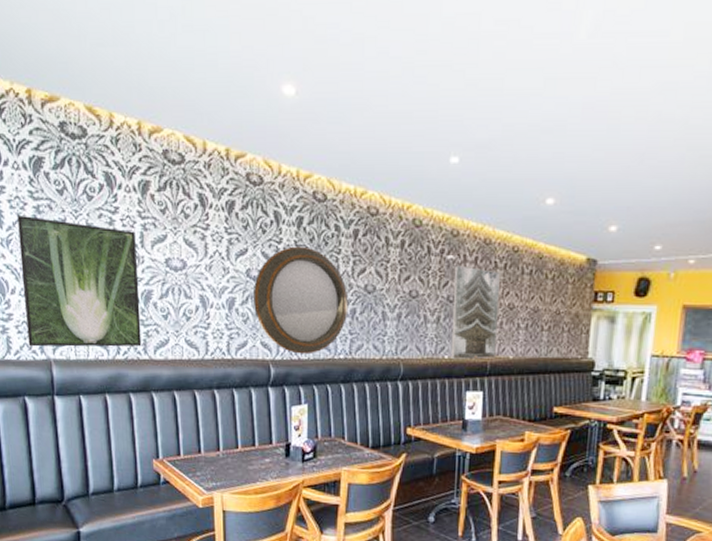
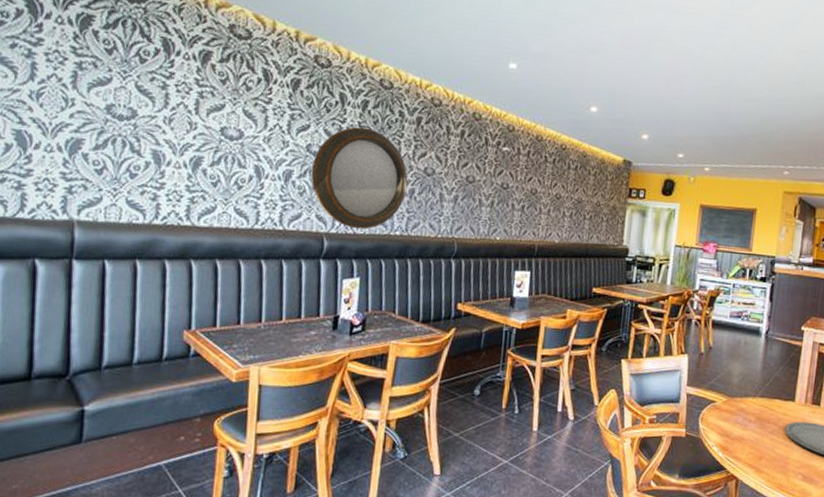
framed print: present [17,214,142,347] -> none [48,68,190,213]
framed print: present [450,265,500,360] -> none [502,156,549,242]

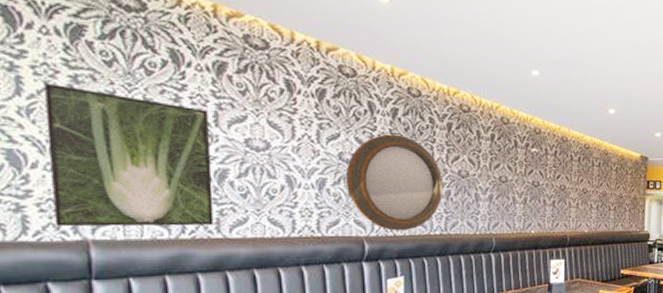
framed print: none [48,68,190,213] -> present [44,82,214,227]

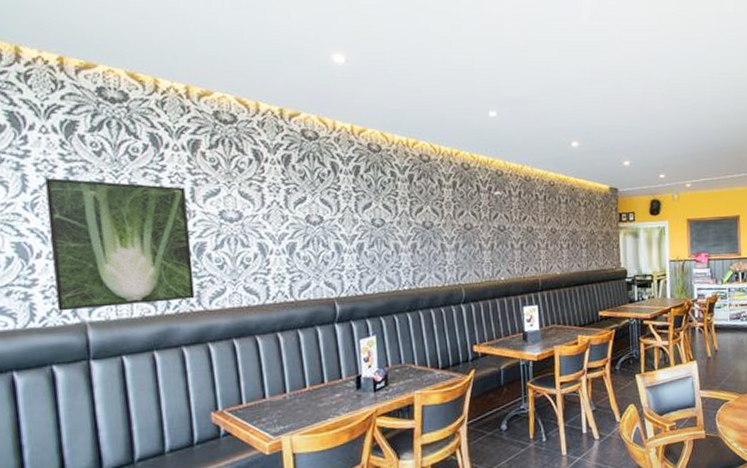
home mirror: present [345,134,443,231] -> none [313,192,409,290]

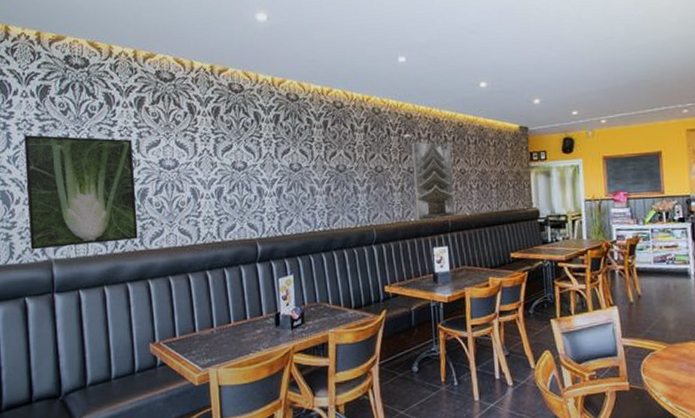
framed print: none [501,199,545,280] -> present [411,141,455,221]

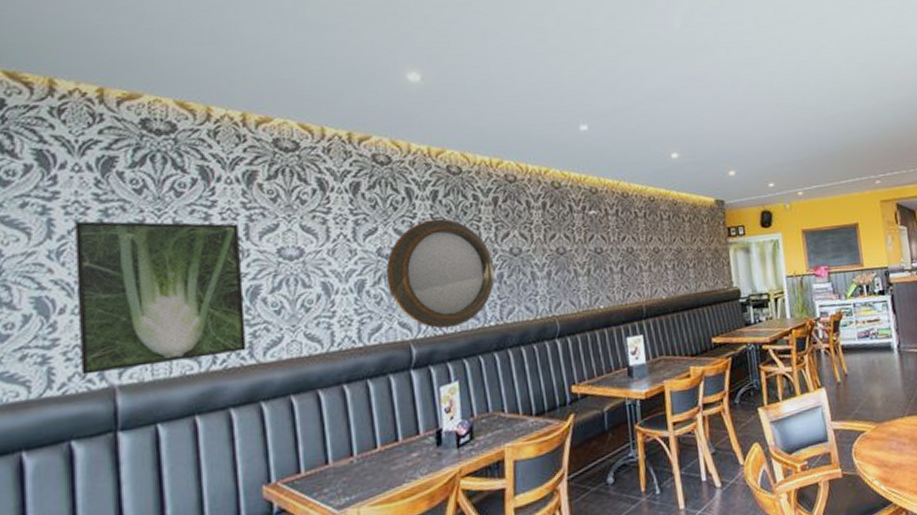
home mirror: none [238,138,324,231] -> present [385,218,495,329]
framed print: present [411,141,455,221] -> none [597,218,650,308]

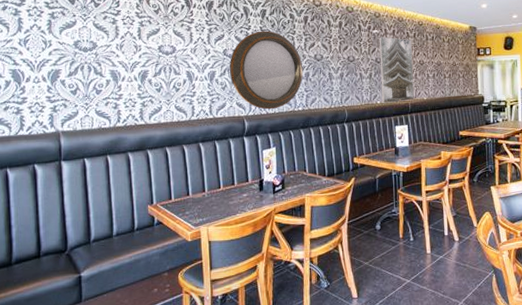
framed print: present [75,220,246,375] -> none [35,20,139,123]
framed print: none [597,218,650,308] -> present [379,36,414,103]

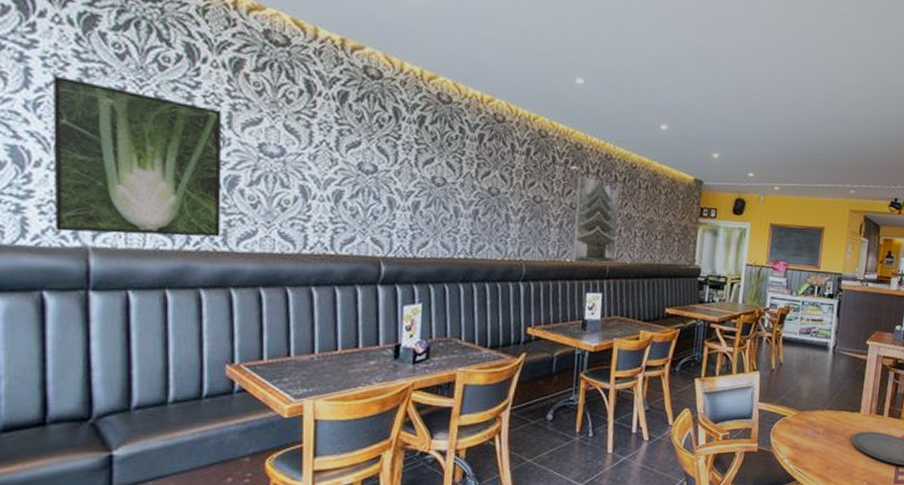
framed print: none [35,20,139,123] -> present [53,75,222,237]
home mirror: present [229,30,304,110] -> none [364,143,471,253]

